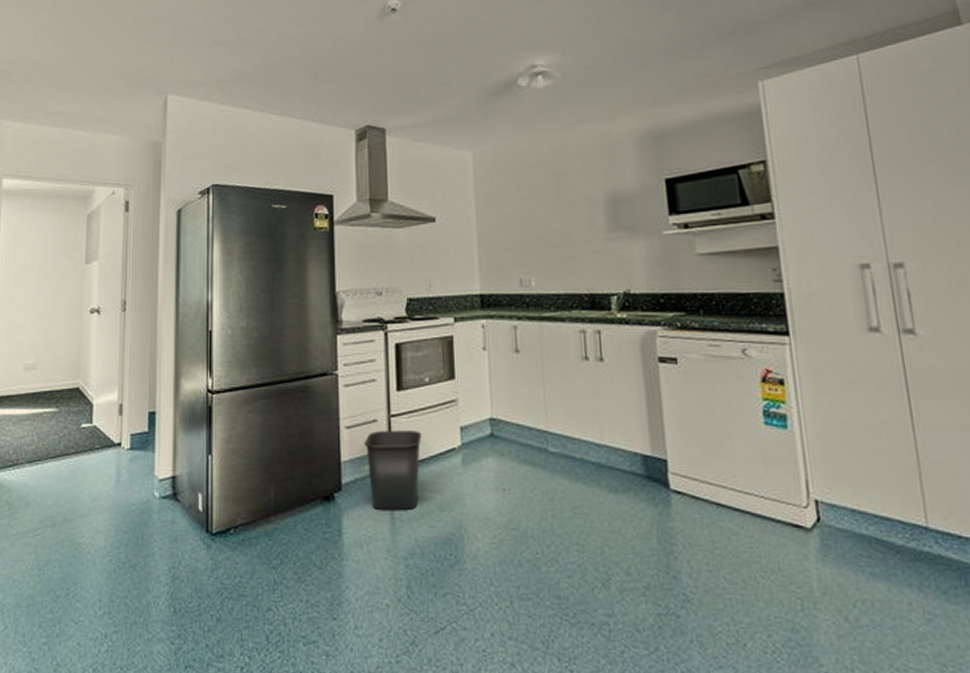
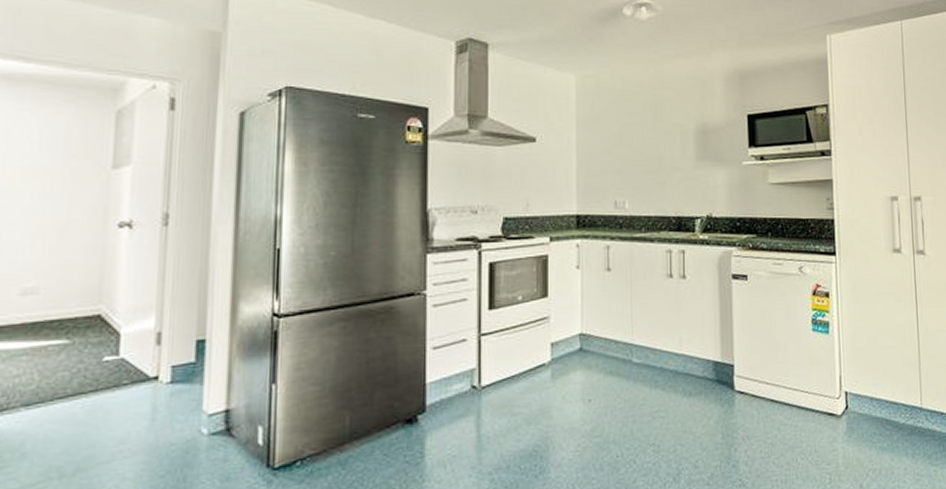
waste bin: present [364,431,422,511] -> none [452,348,512,430]

